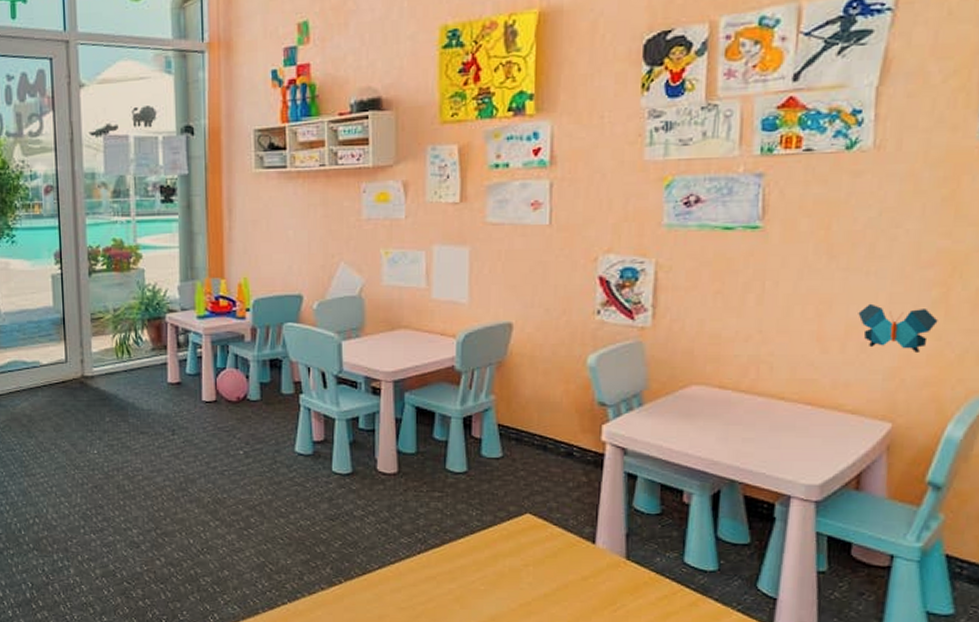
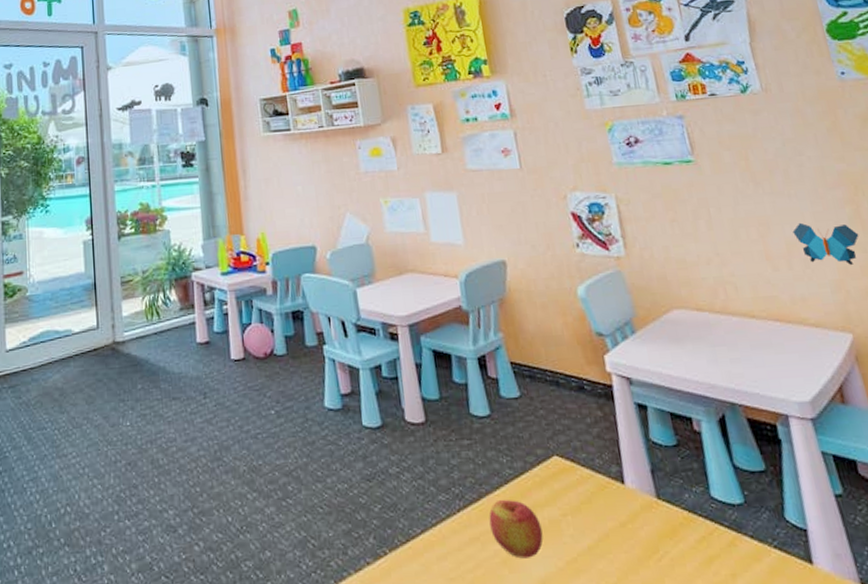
apple: none [448,546,501,598] -> present [489,499,544,559]

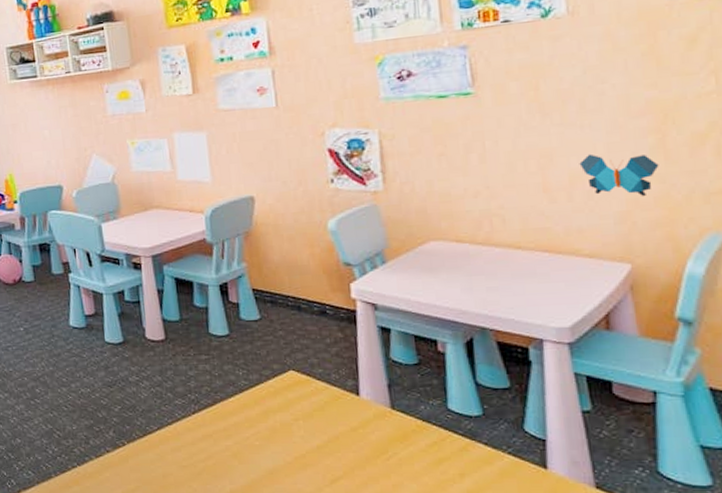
apple: present [489,499,544,559] -> none [222,405,274,453]

